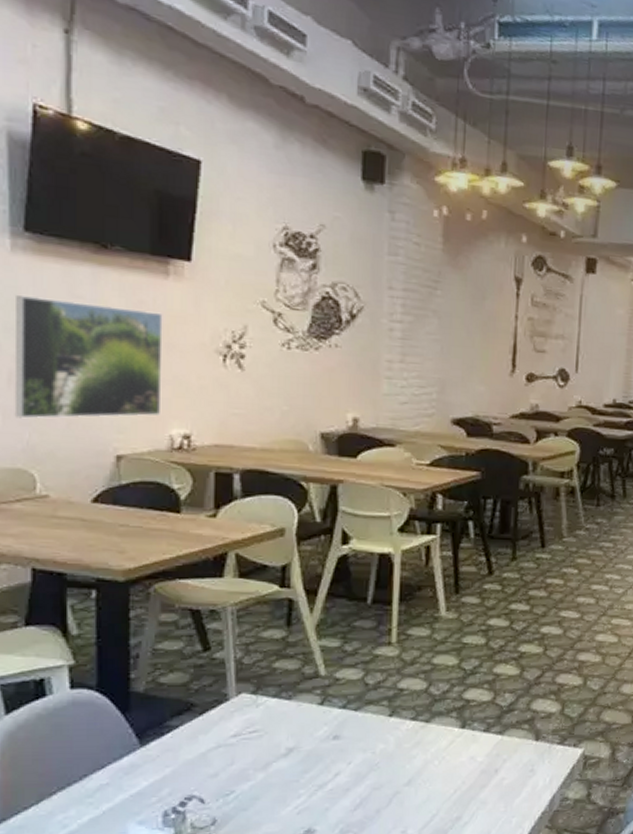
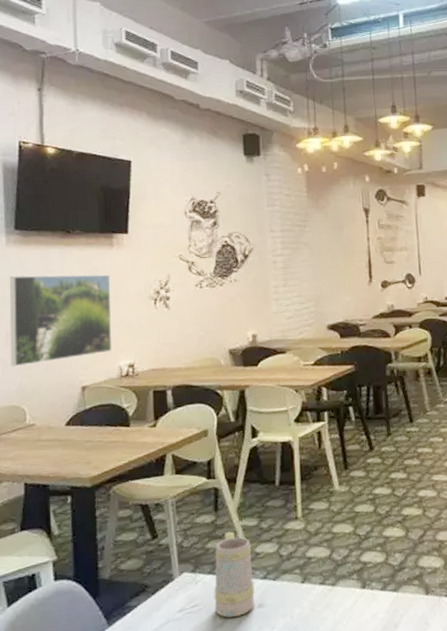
mug: none [278,651,331,747] -> present [214,531,255,618]

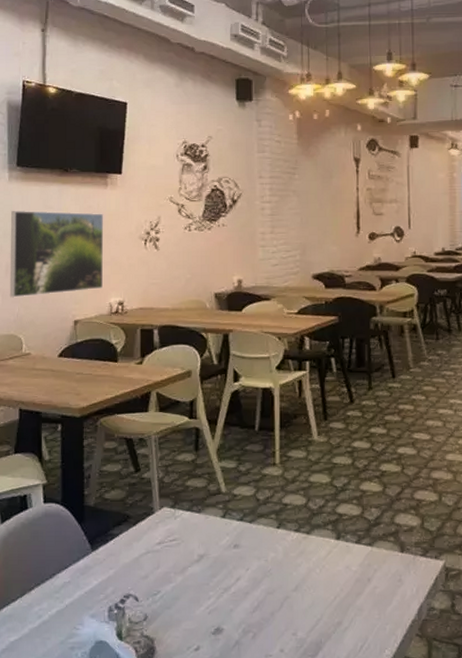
mug: present [214,531,255,618] -> none [192,471,231,554]

